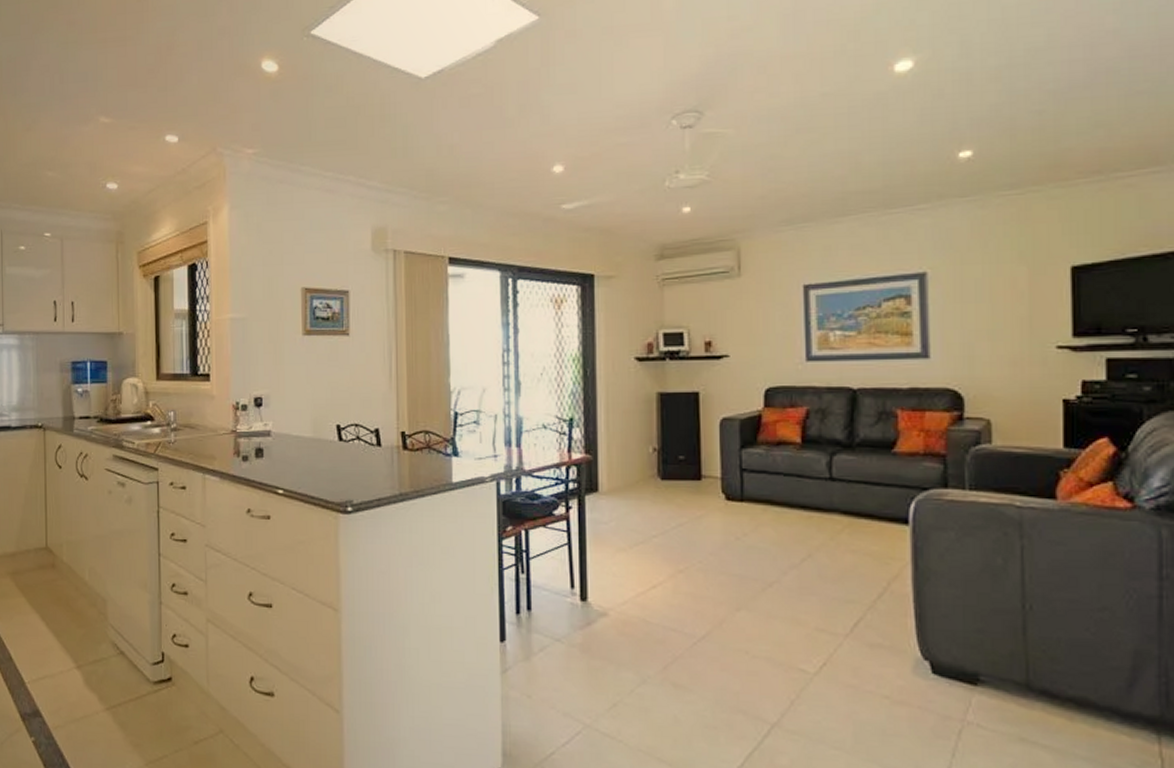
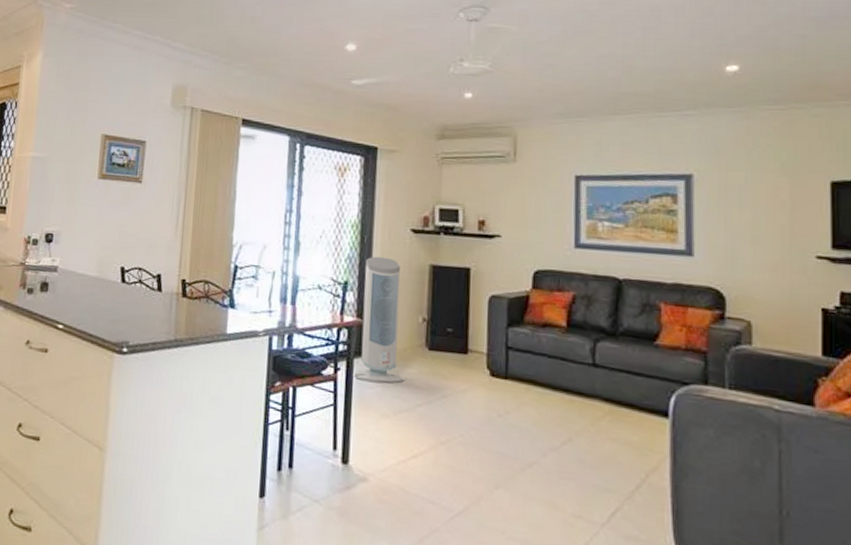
air purifier: none [584,389,638,517] -> present [352,256,404,383]

